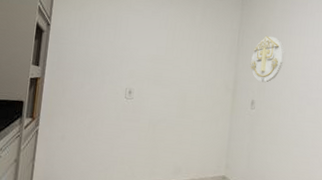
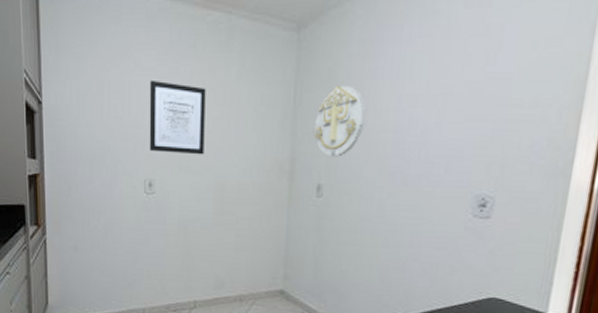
wall art: none [131,18,178,74] -> present [149,79,206,155]

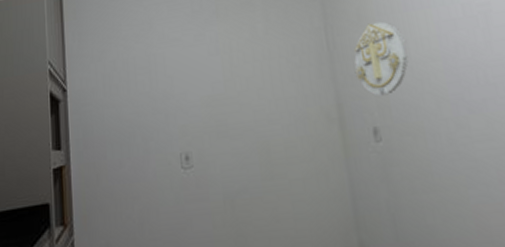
wall art: present [149,79,206,155] -> none [175,48,242,122]

